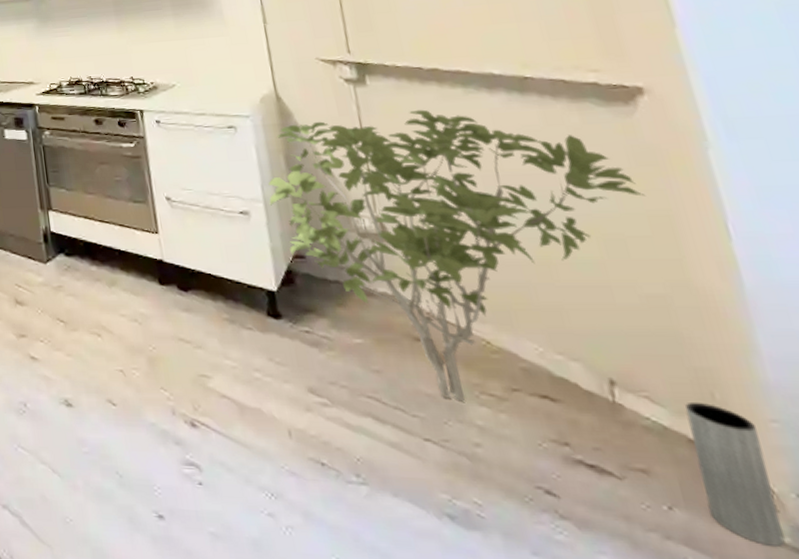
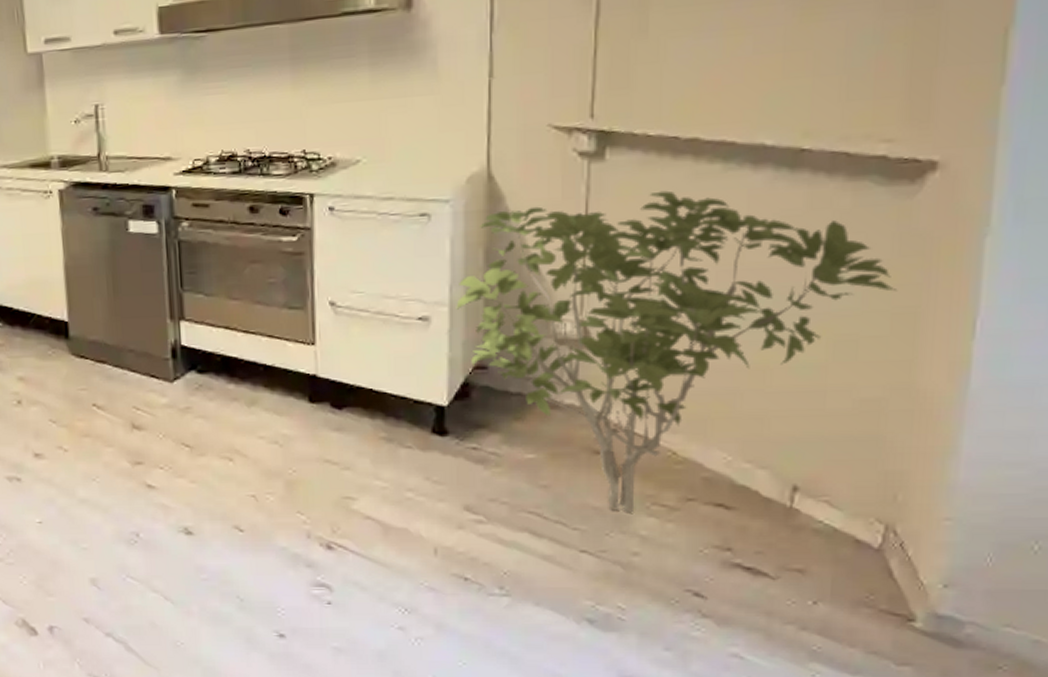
vase: present [684,401,786,547] -> none [853,504,929,631]

